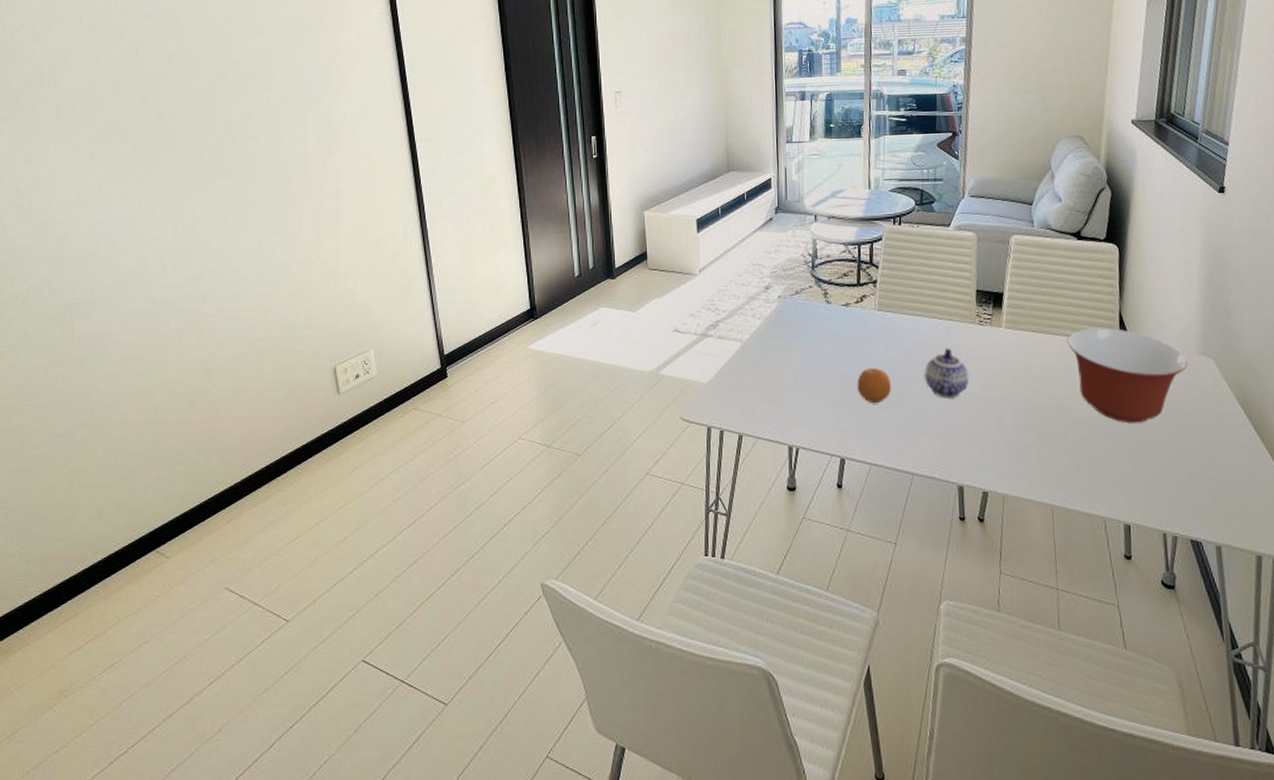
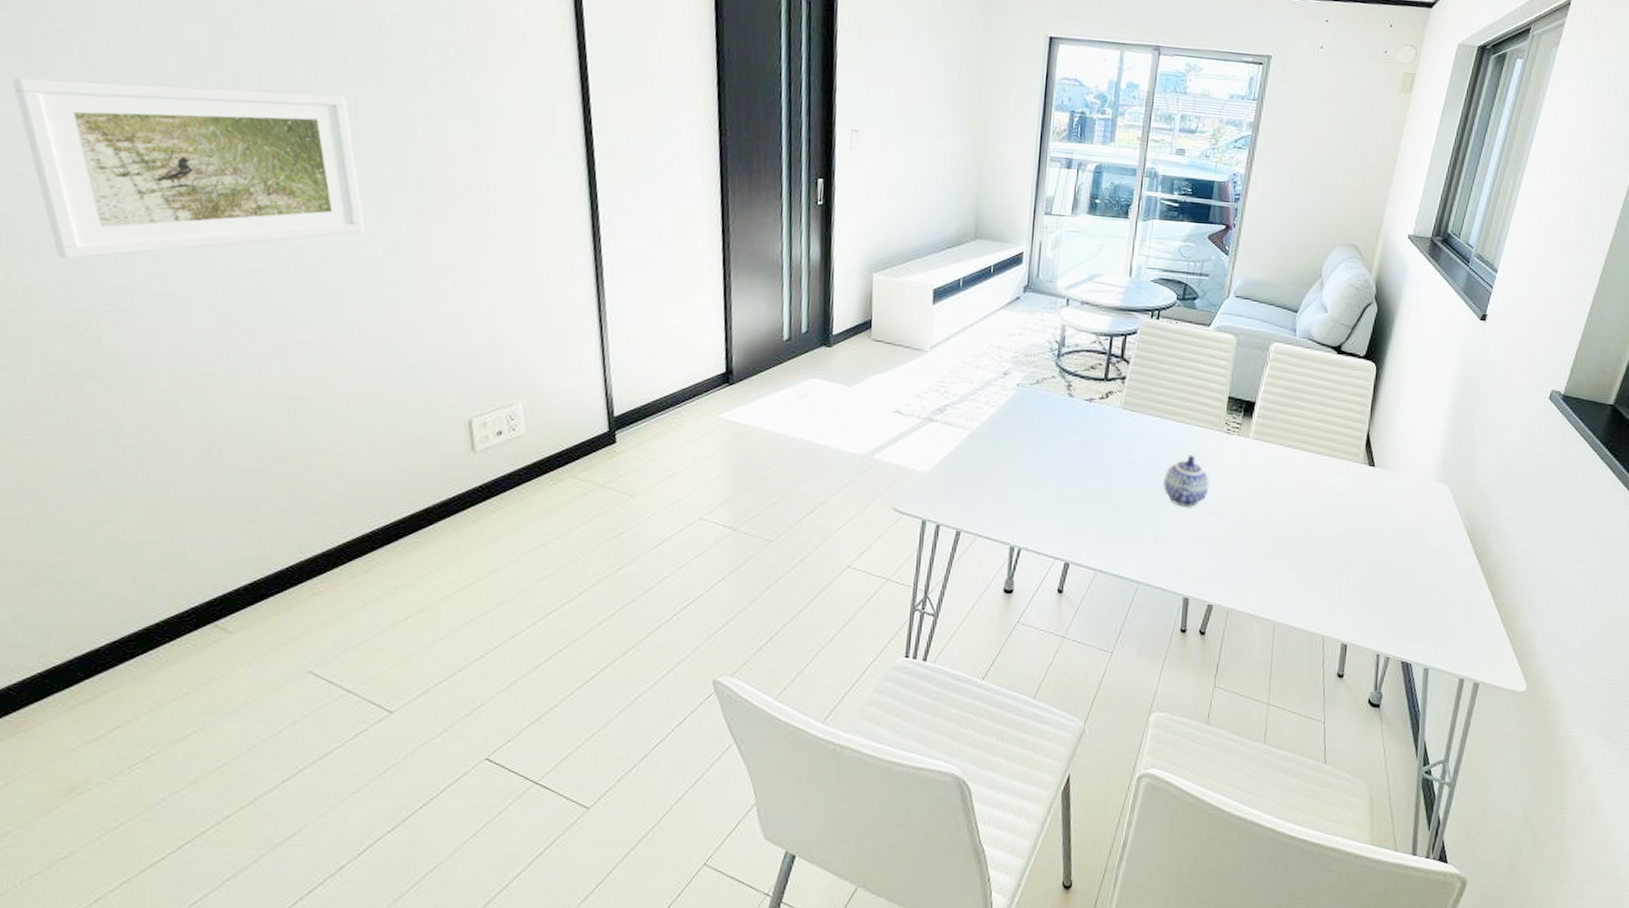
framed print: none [14,117,251,267] -> present [12,77,365,259]
fruit: present [857,367,892,404] -> none [1091,469,1128,508]
mixing bowl: present [1067,327,1188,423] -> none [1312,446,1425,545]

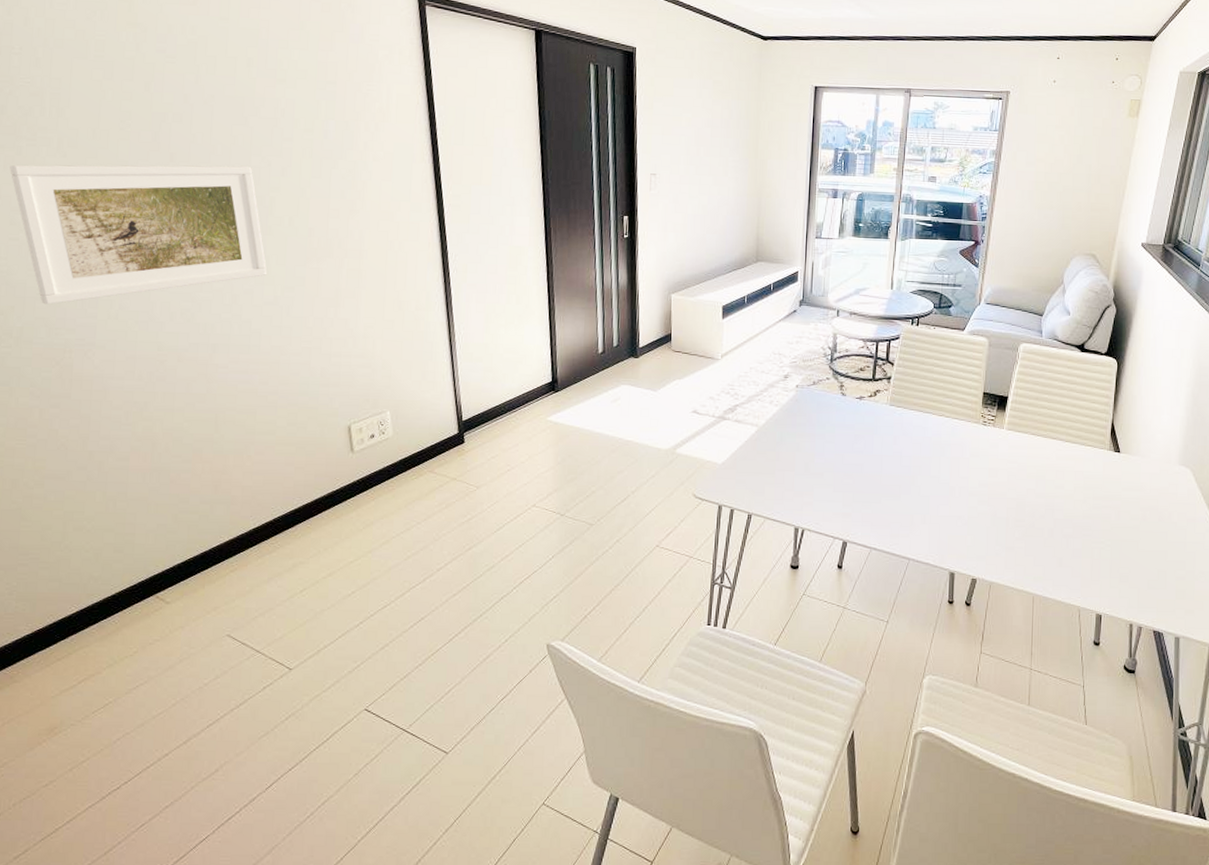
teapot: present [1163,455,1210,507] -> none [927,445,969,491]

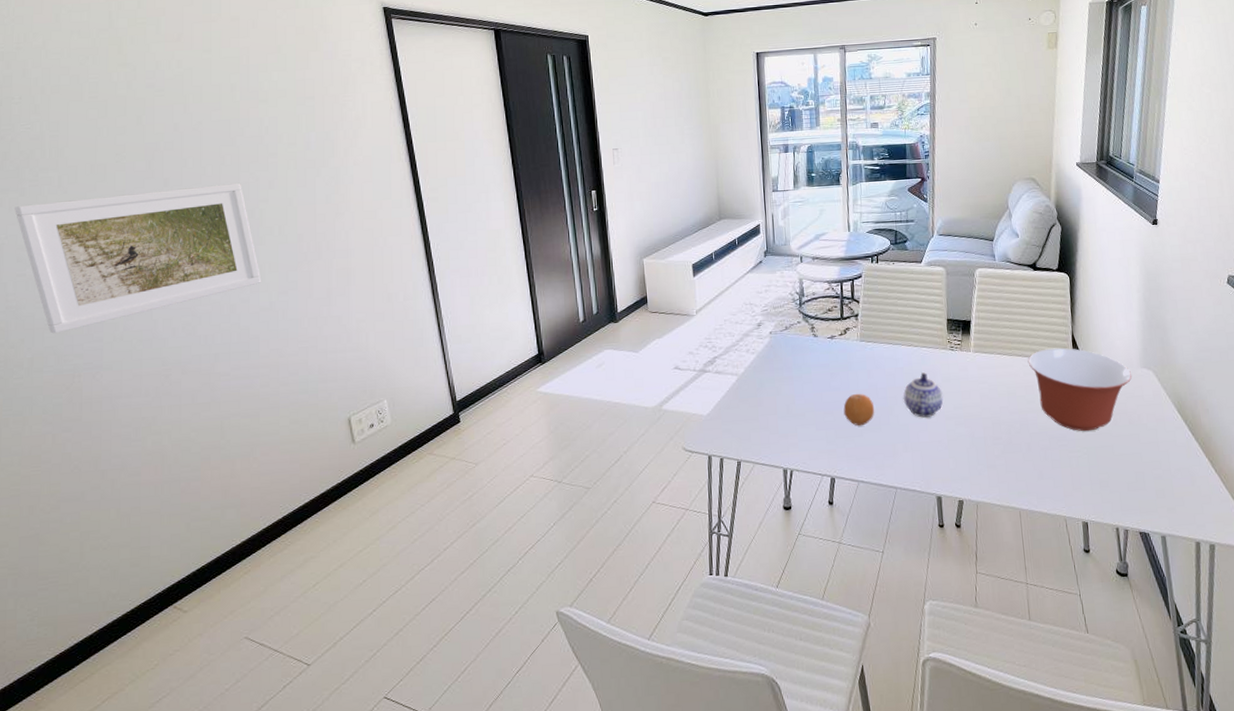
fruit: none [864,458,897,493] -> present [843,393,875,426]
teapot: none [927,445,969,491] -> present [903,372,944,418]
mixing bowl: none [1062,434,1168,524] -> present [1028,348,1132,432]

